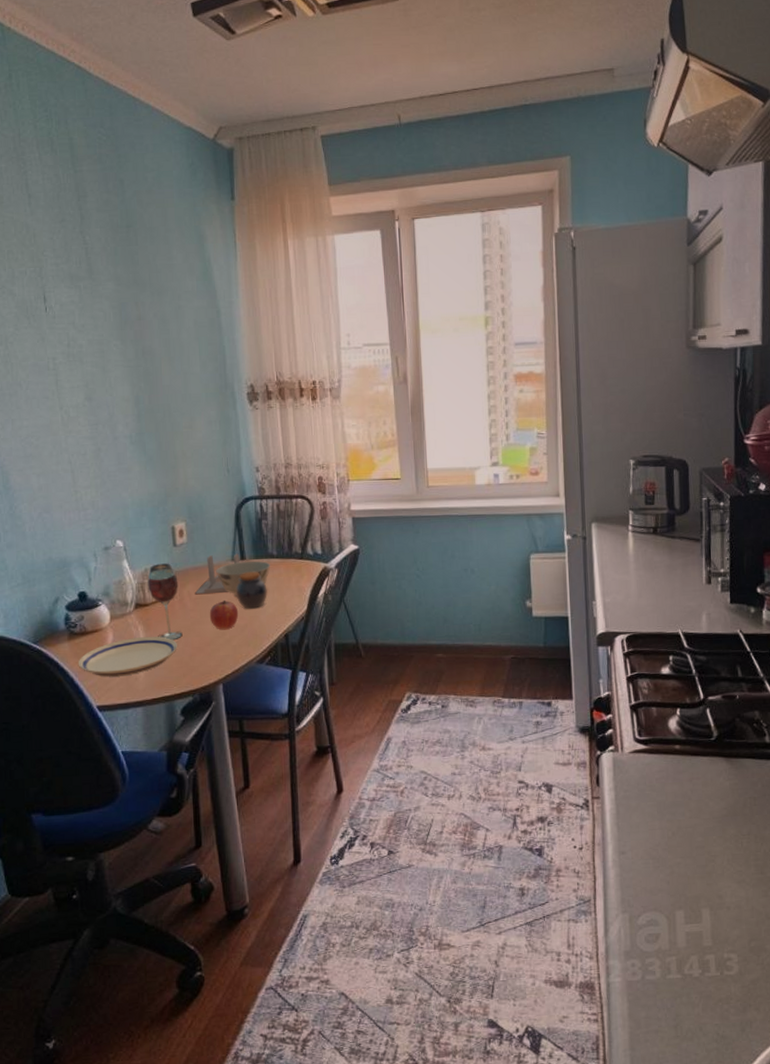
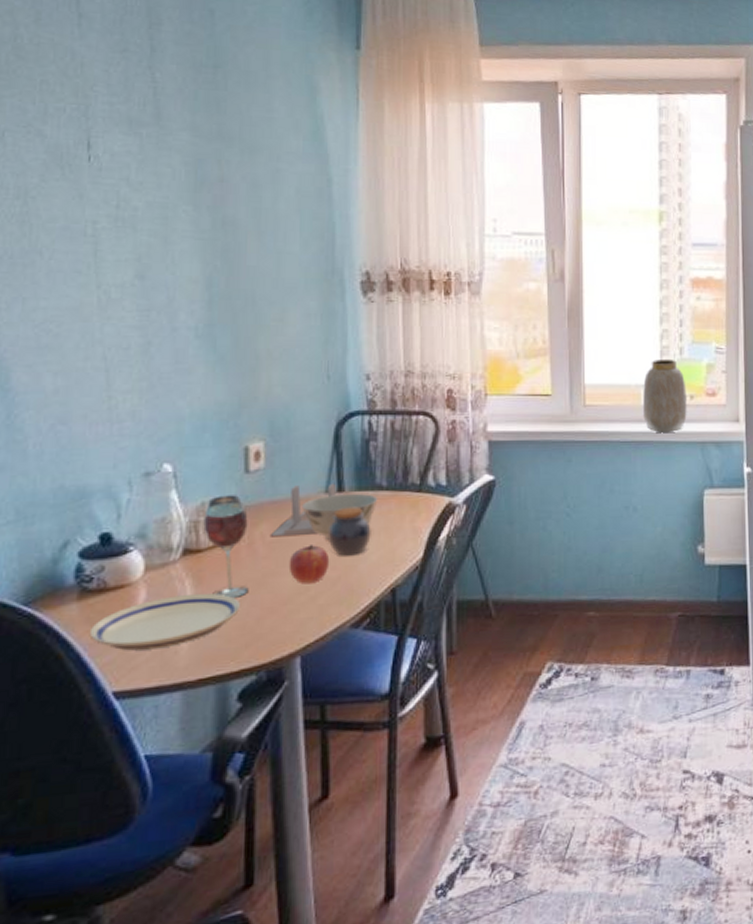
vase: none [476,444,514,507] -> present [643,358,687,432]

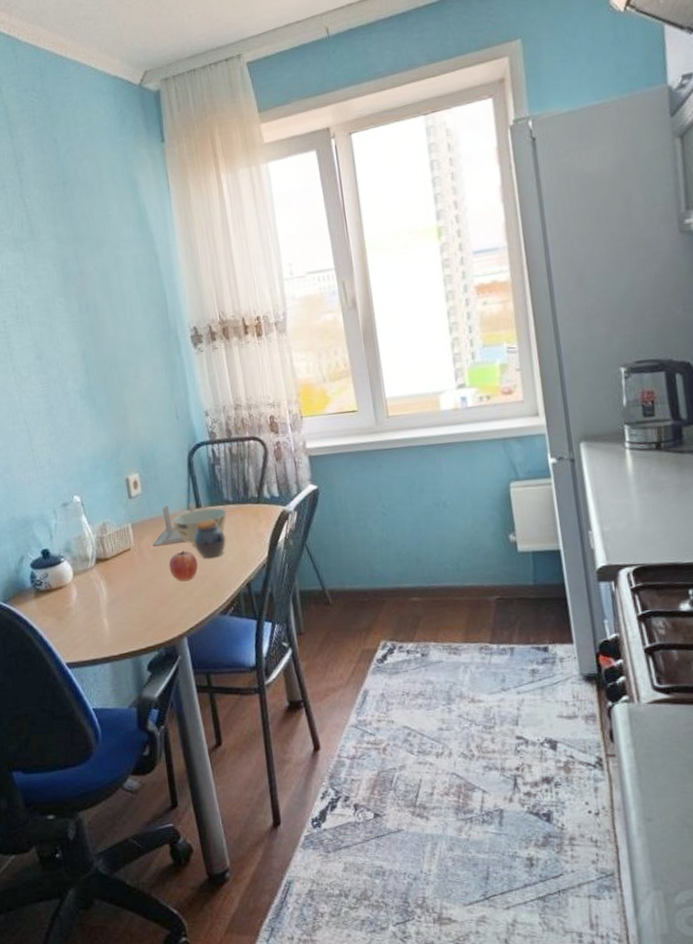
plate: present [89,593,240,651] -> none [45,590,140,634]
wineglass: present [203,495,249,598] -> none [106,516,144,594]
vase: present [643,358,687,432] -> none [440,364,486,434]

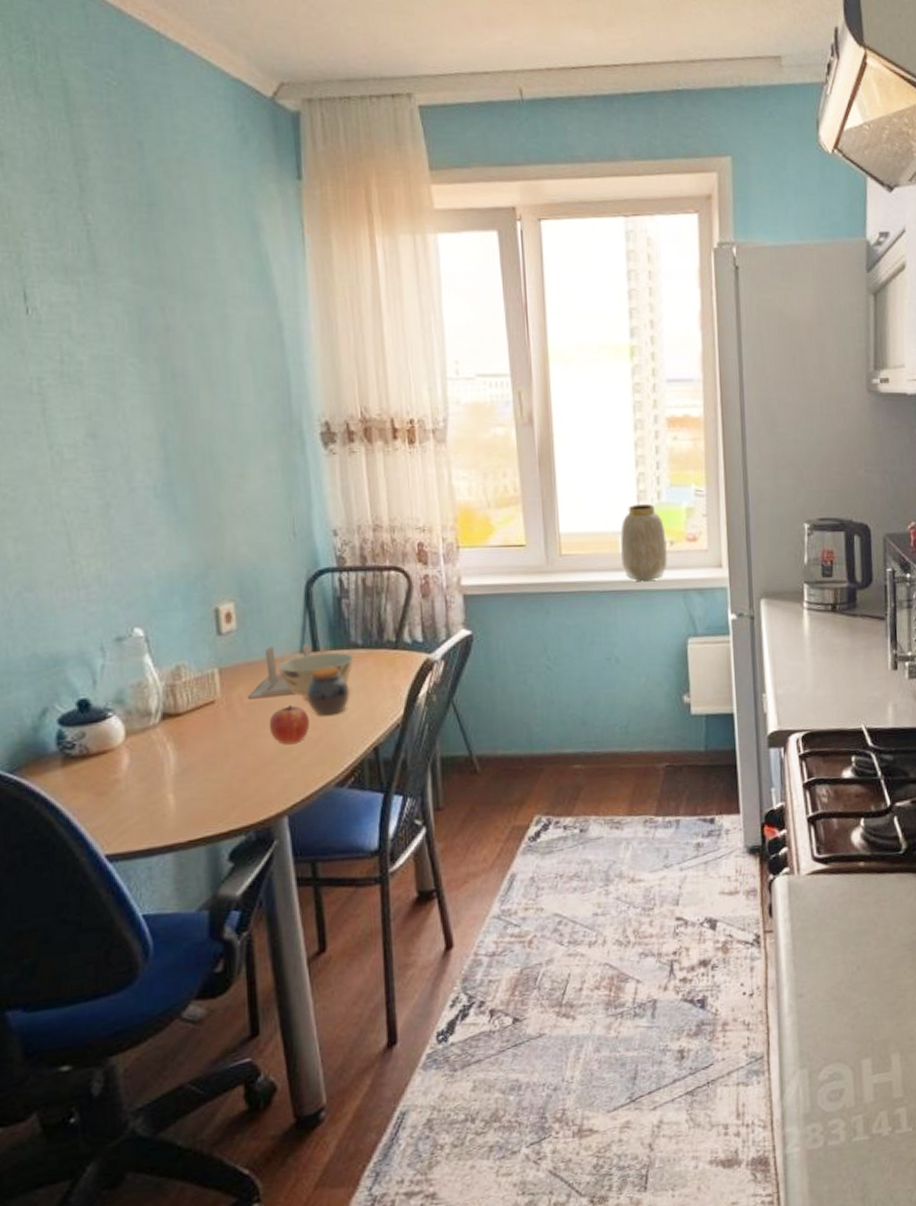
vase: none [440,364,486,434] -> present [620,503,668,581]

